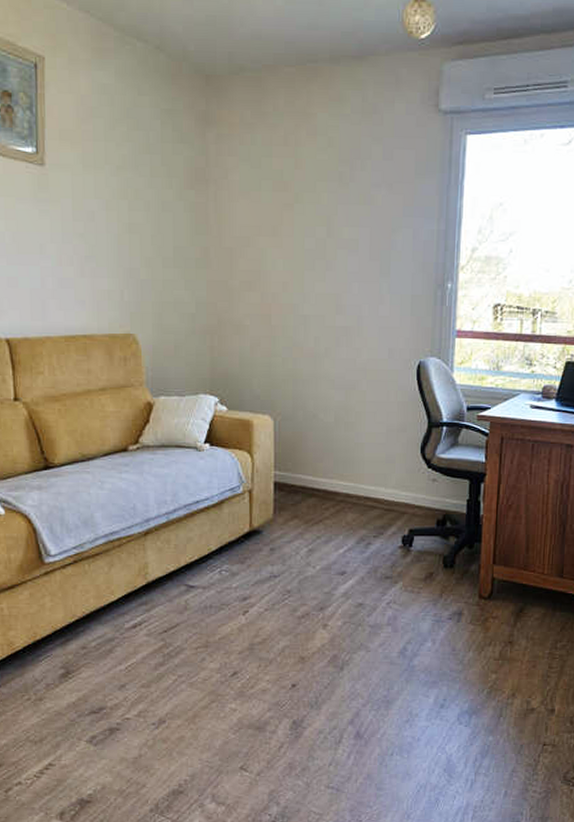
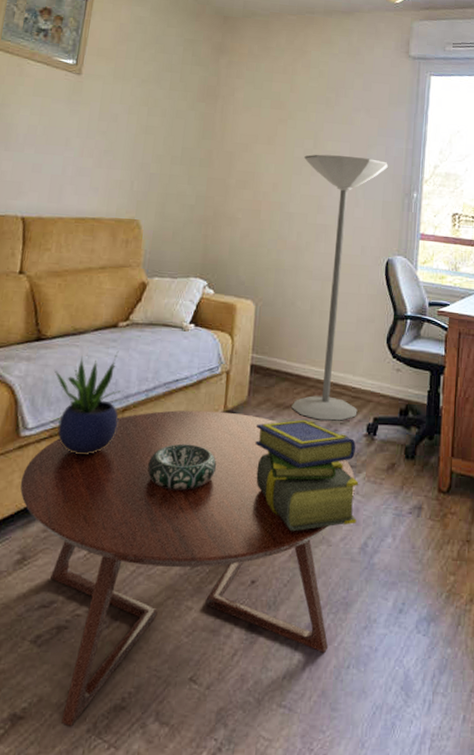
coffee table: none [52,530,392,808] -> present [20,410,355,727]
potted plant: none [69,475,143,577] -> present [55,350,123,454]
decorative bowl: none [176,563,248,607] -> present [147,443,217,490]
stack of books: none [285,534,396,640] -> present [255,419,359,532]
floor lamp: none [317,243,416,534] -> present [291,154,388,421]

